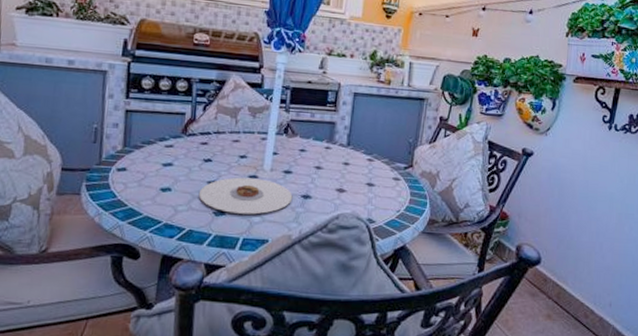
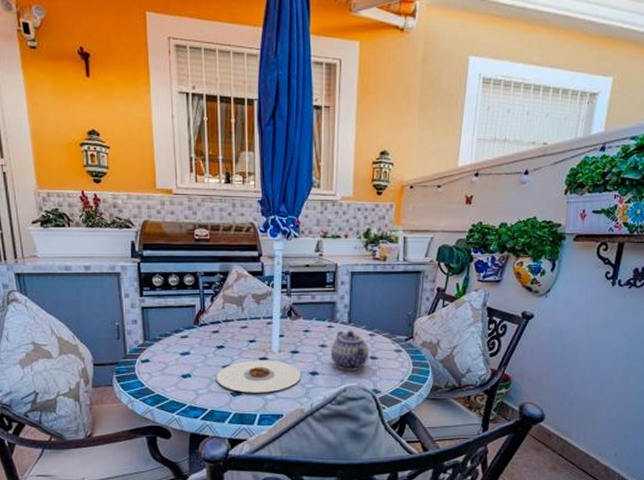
teapot: none [326,153,367,197] -> present [331,330,369,371]

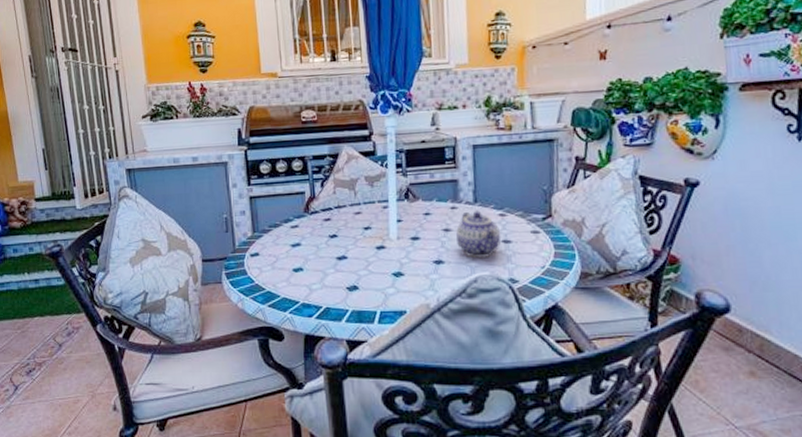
plate: present [216,360,302,393] -> none [329,248,425,287]

